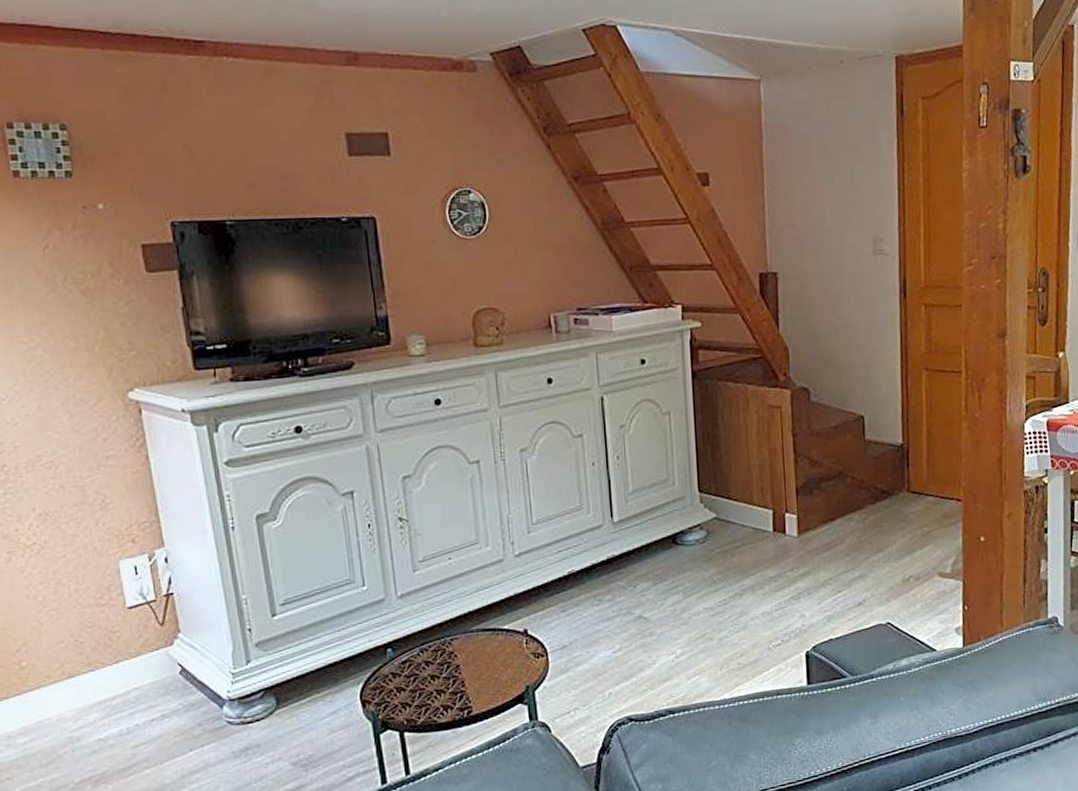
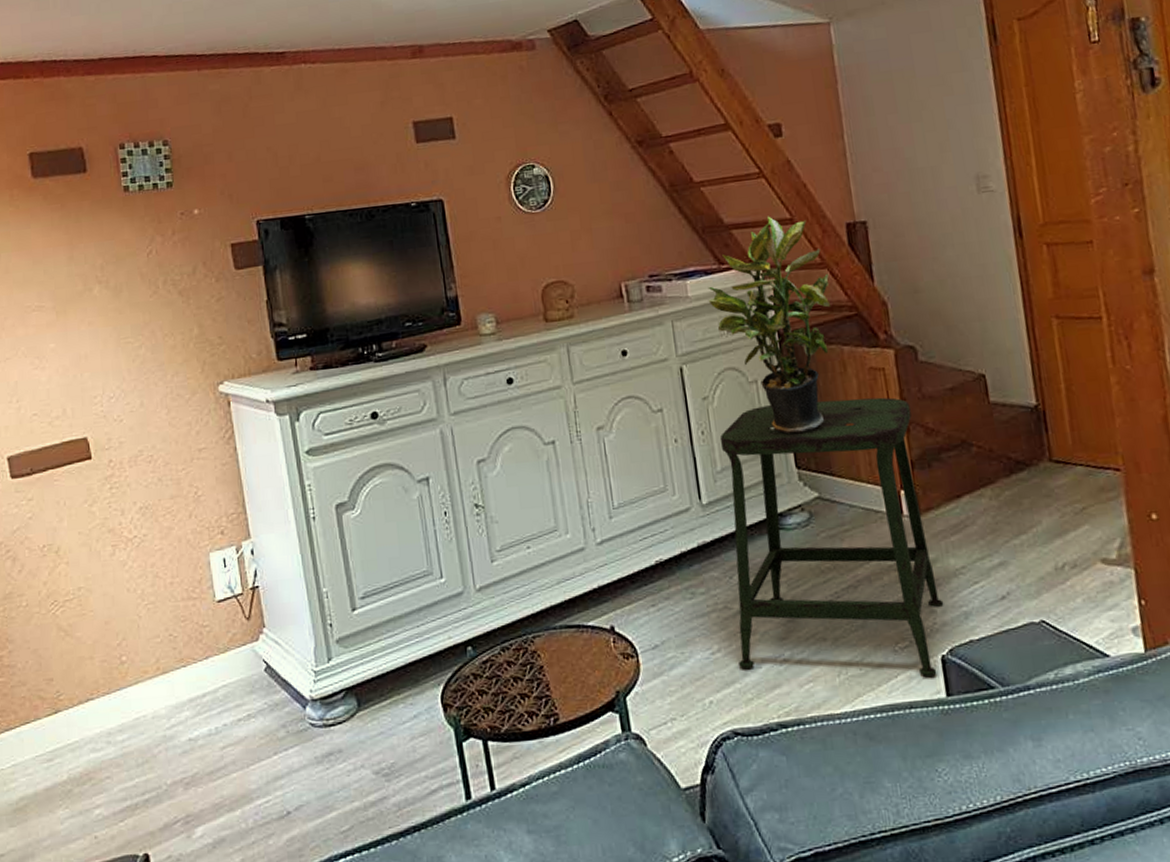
potted plant: none [630,260,740,462] -> present [708,216,831,434]
stool: none [633,432,812,669] -> present [719,397,944,677]

